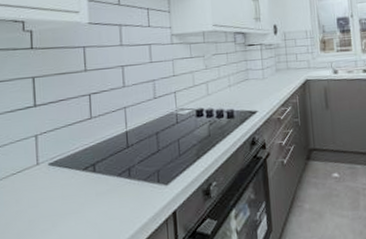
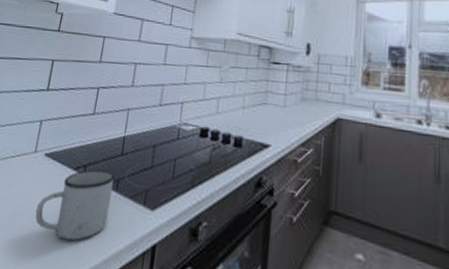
mug: none [52,163,127,231] -> present [35,169,115,241]

